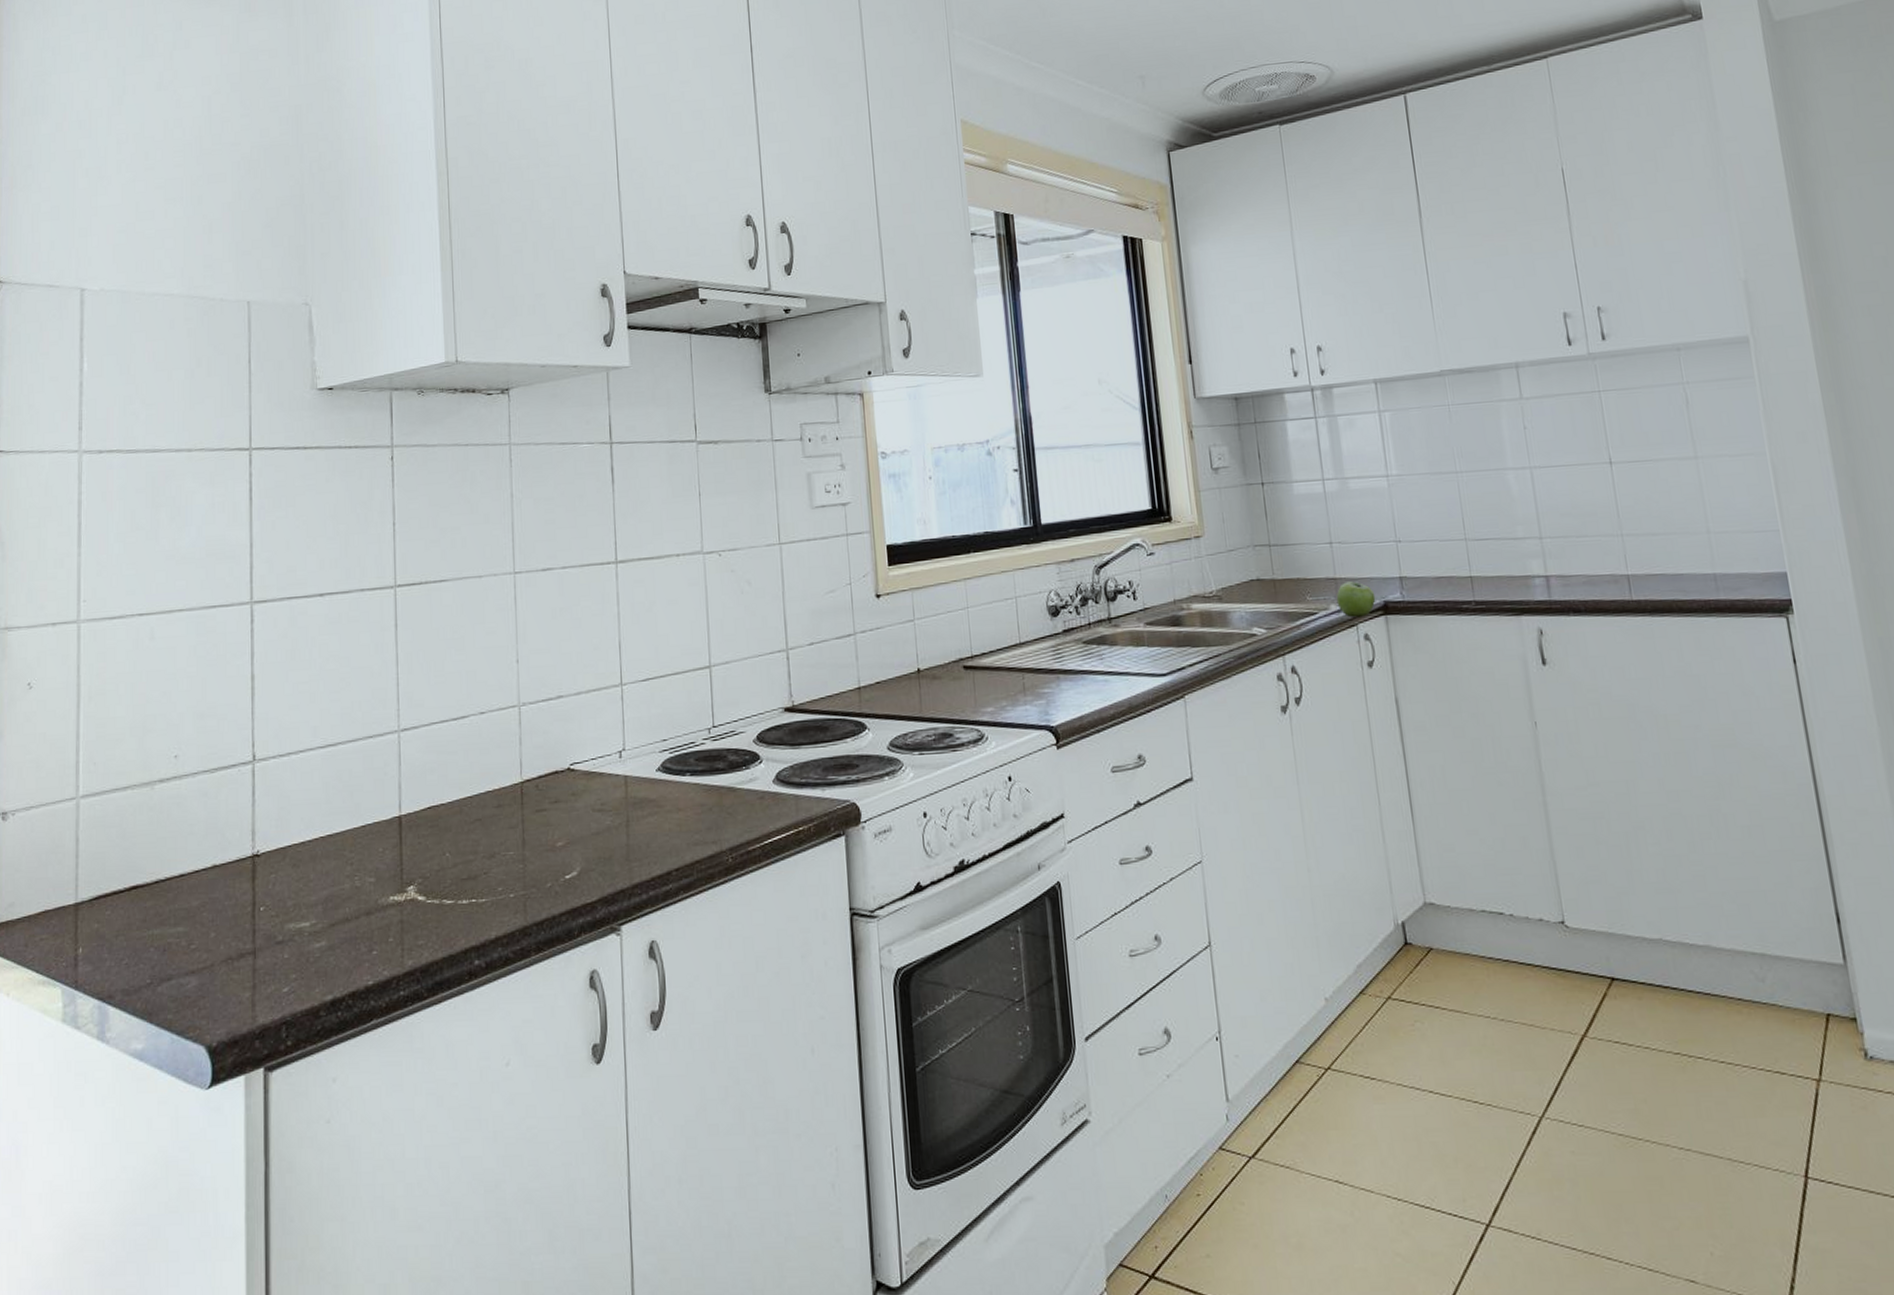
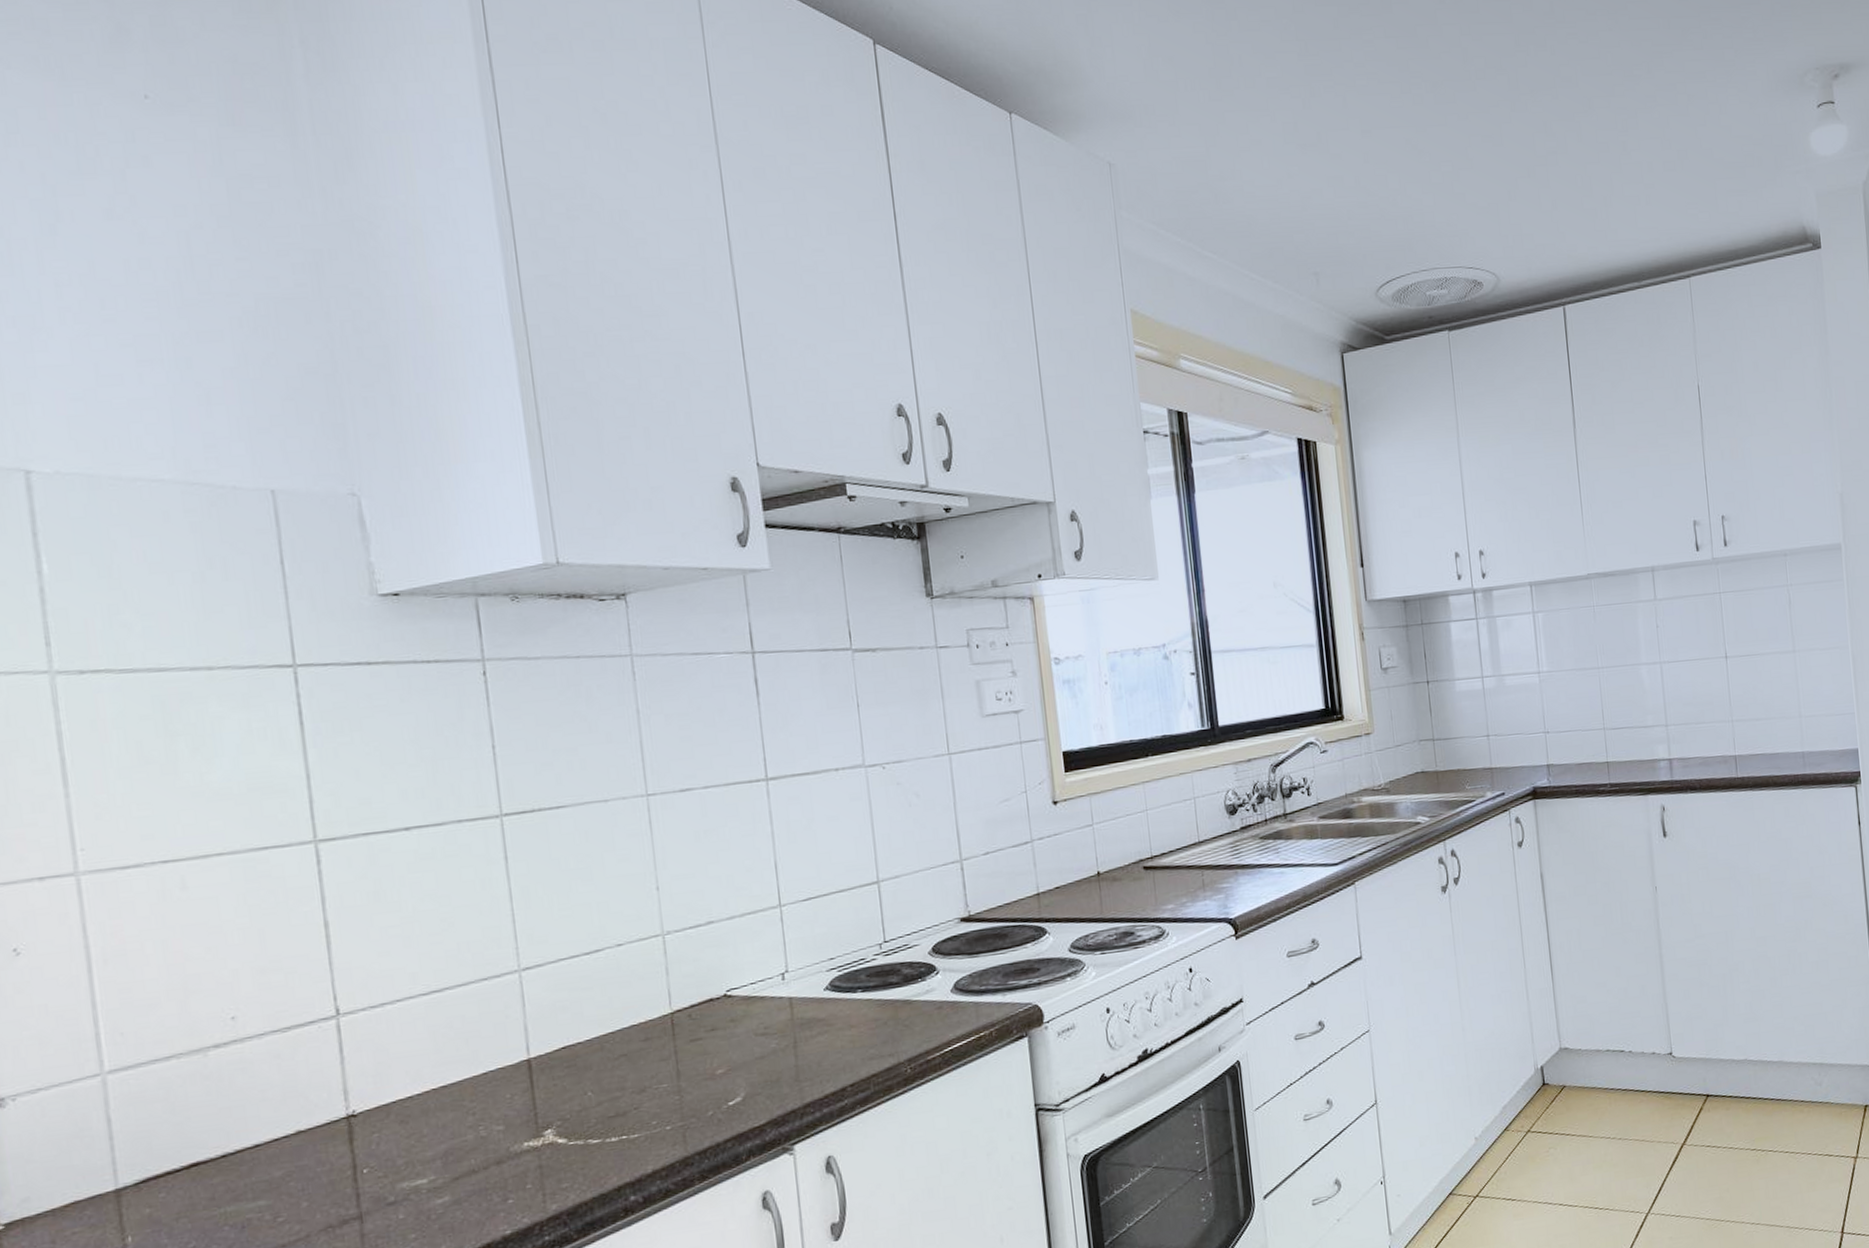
fruit: present [1336,581,1376,618] -> none [1491,770,1526,804]

